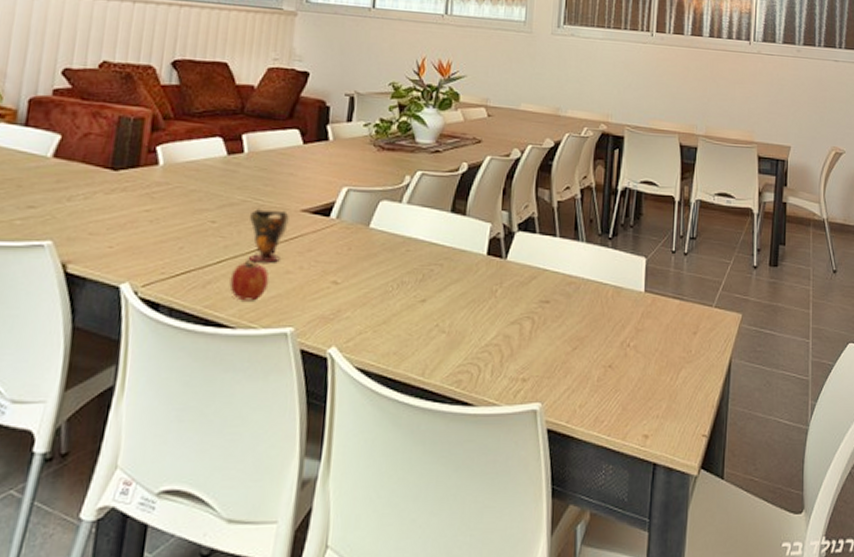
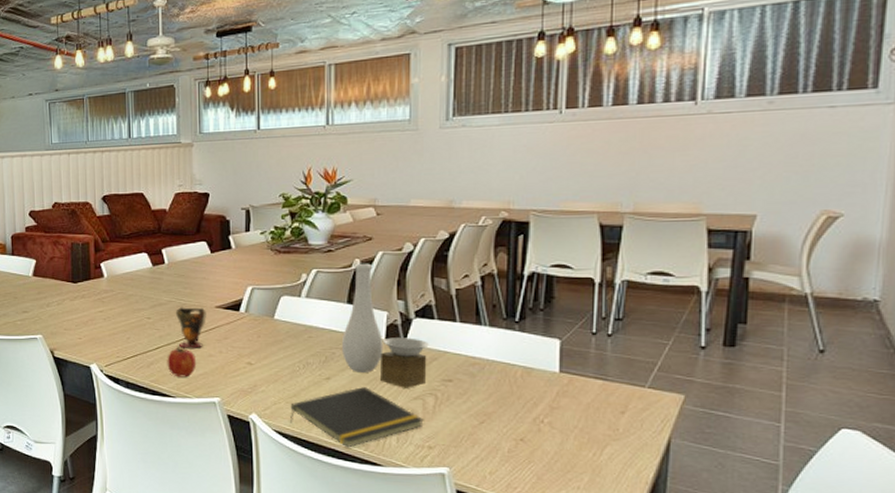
notepad: none [376,311,520,386] -> present [290,387,424,448]
vase: none [441,167,529,311] -> present [342,263,429,388]

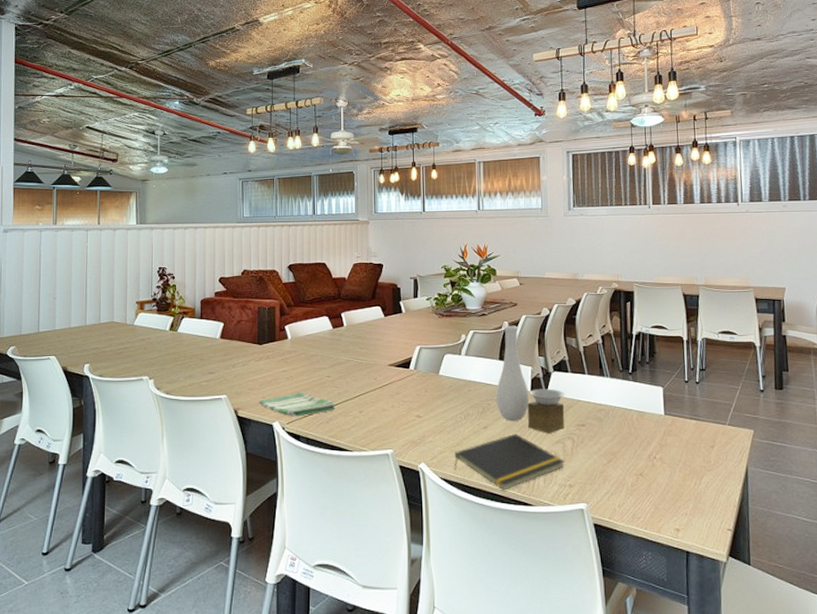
dish towel: none [75,334,156,360] -> present [258,392,335,417]
fruit: present [167,347,197,378] -> none [345,403,372,432]
cup: present [175,306,208,348] -> none [352,365,382,404]

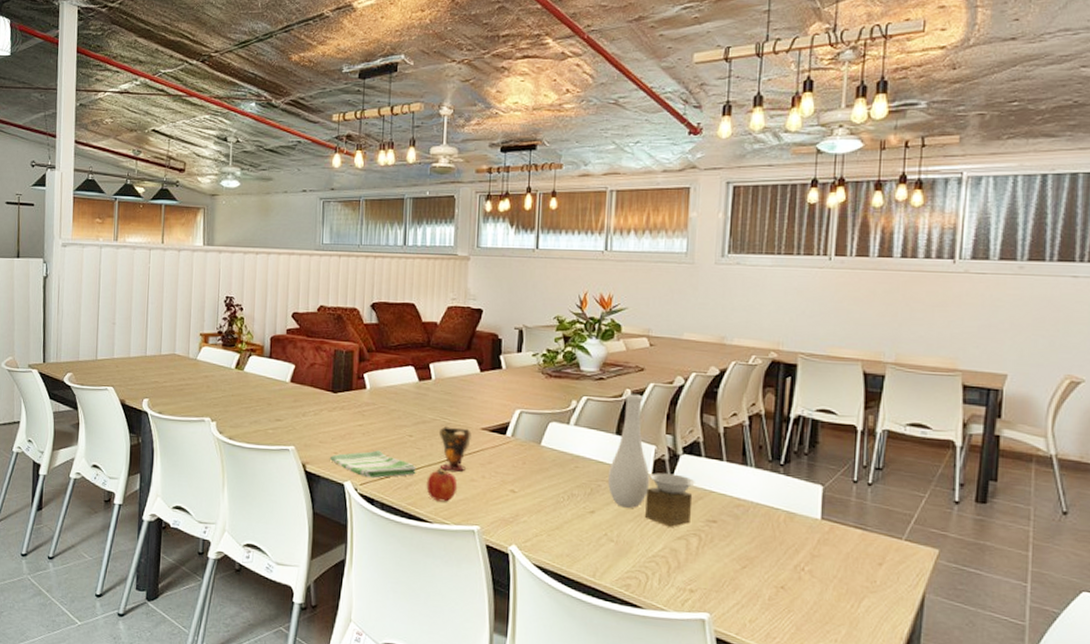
fruit: none [345,403,372,432] -> present [426,469,458,502]
cup: none [352,365,382,404] -> present [438,425,473,472]
notepad: present [454,434,565,491] -> none [551,523,687,587]

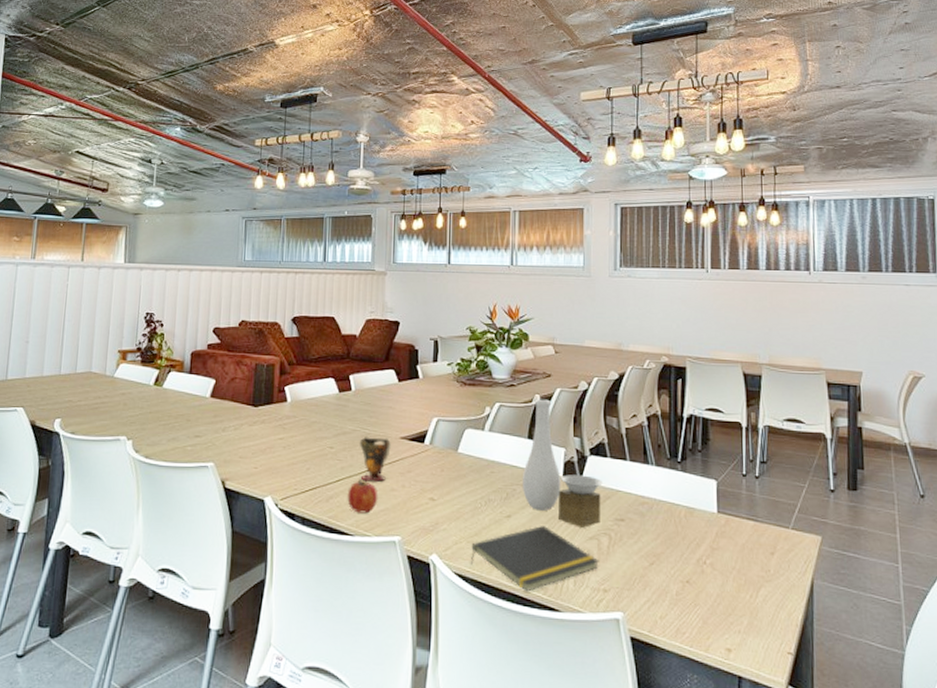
dish towel: present [329,450,416,479] -> none [249,463,337,493]
notepad: none [551,523,687,587] -> present [471,526,599,592]

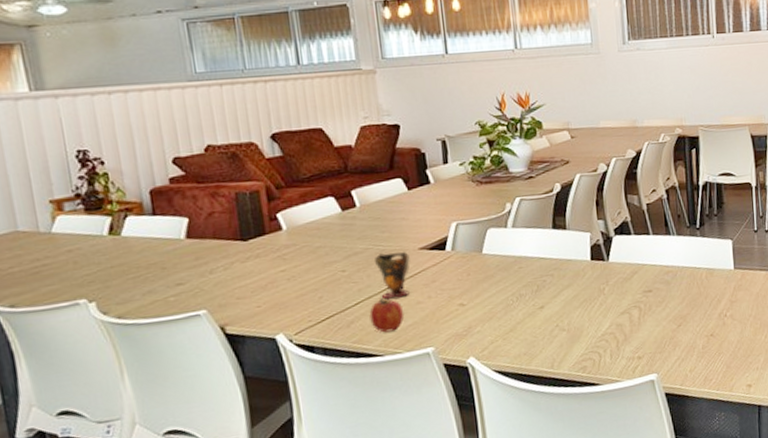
notepad: present [471,526,599,592] -> none [508,310,632,374]
vase: present [523,399,603,528] -> none [551,186,630,306]

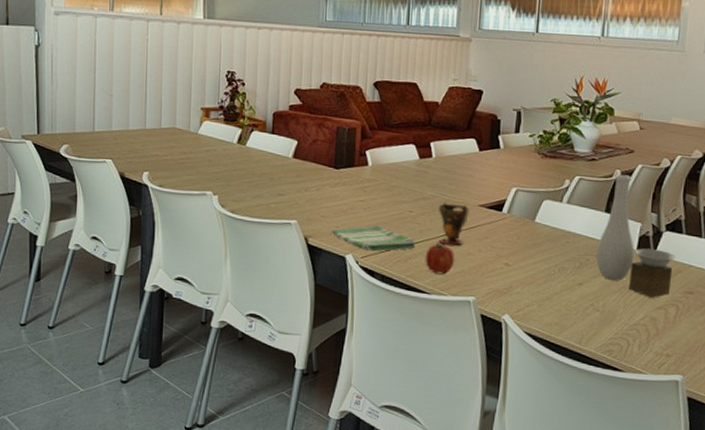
dish towel: none [252,293,356,326] -> present [331,225,416,252]
vase: none [551,186,630,306] -> present [596,174,676,298]

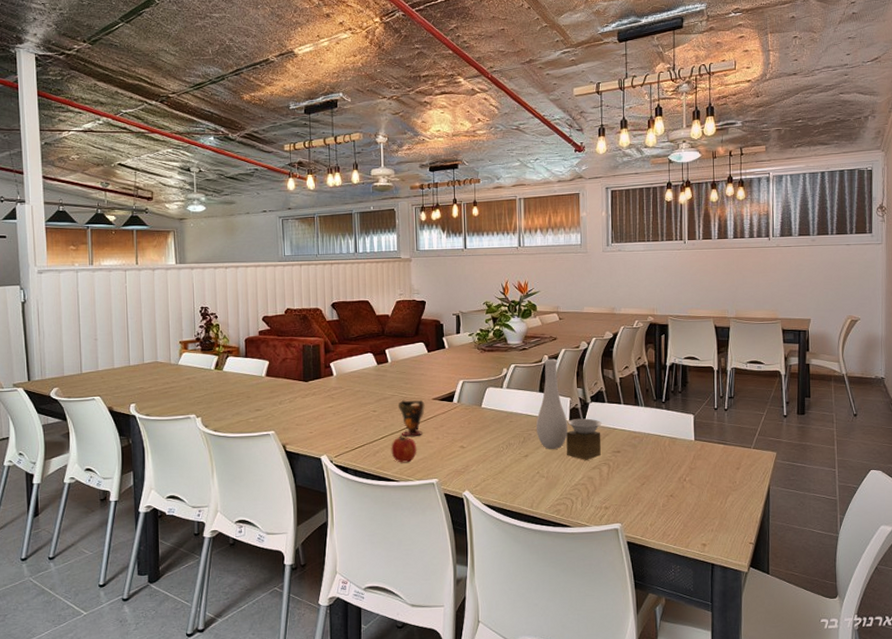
dish towel: present [331,225,416,252] -> none [306,426,382,451]

